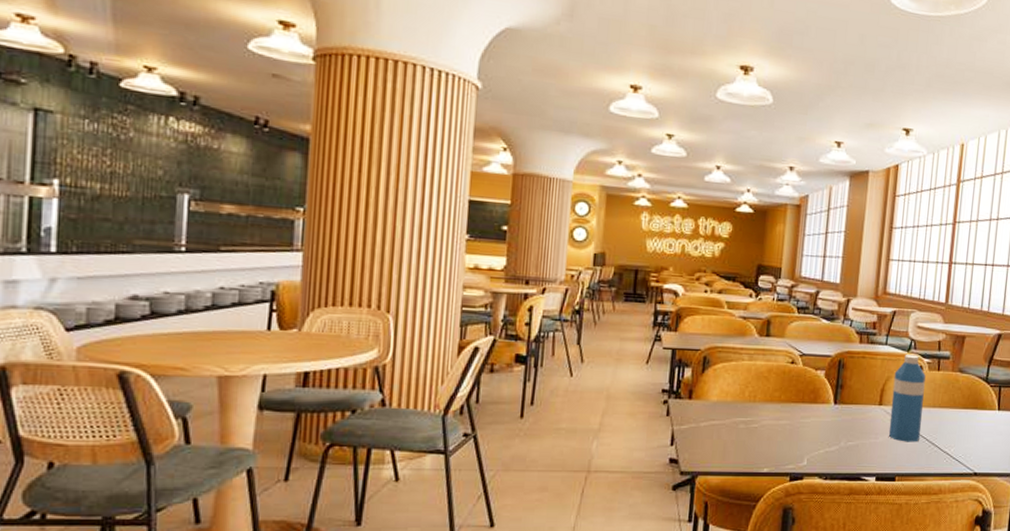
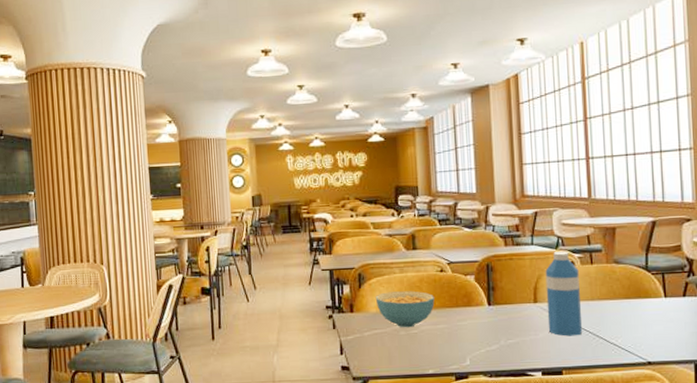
cereal bowl: none [718,380,781,421] -> present [375,291,435,328]

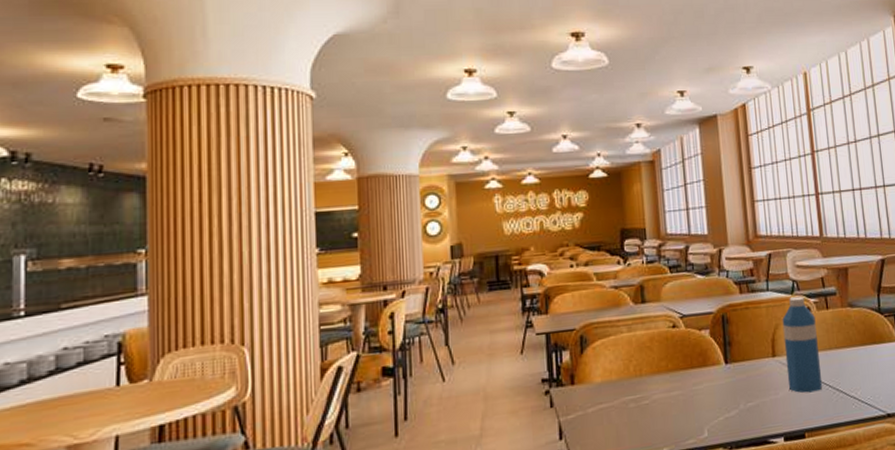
cereal bowl: present [375,291,435,328] -> none [600,352,667,399]

